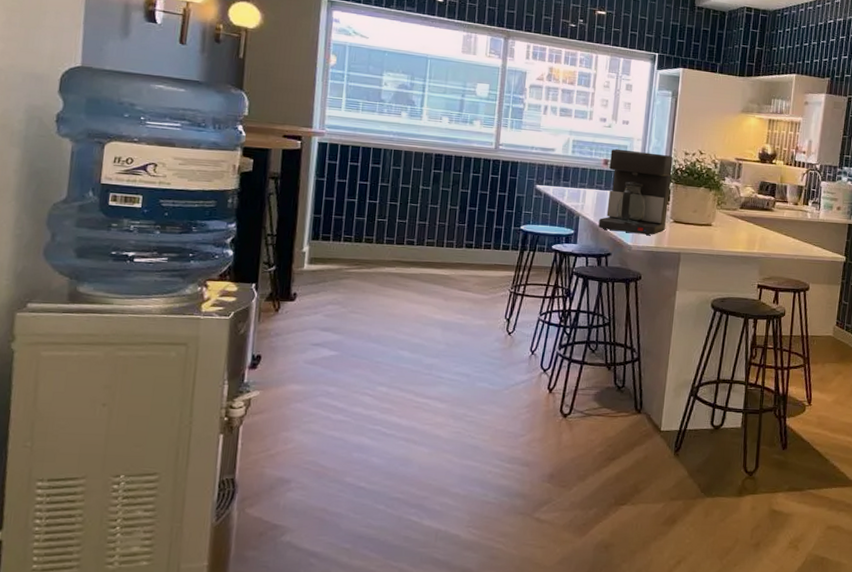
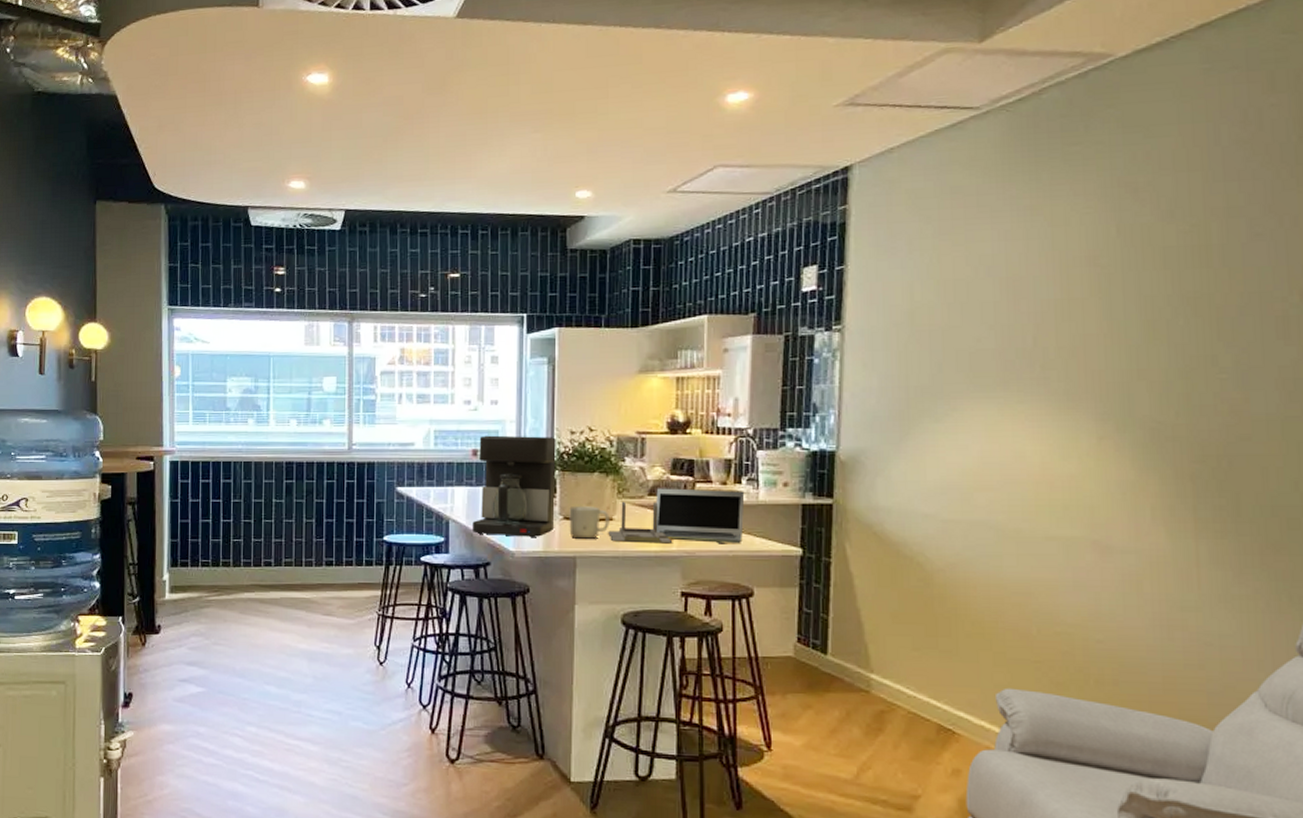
mug: none [677,212,709,240] -> present [569,506,610,539]
napkin holder: none [707,211,754,247] -> present [608,501,672,544]
laptop: none [744,203,810,251] -> present [656,488,745,544]

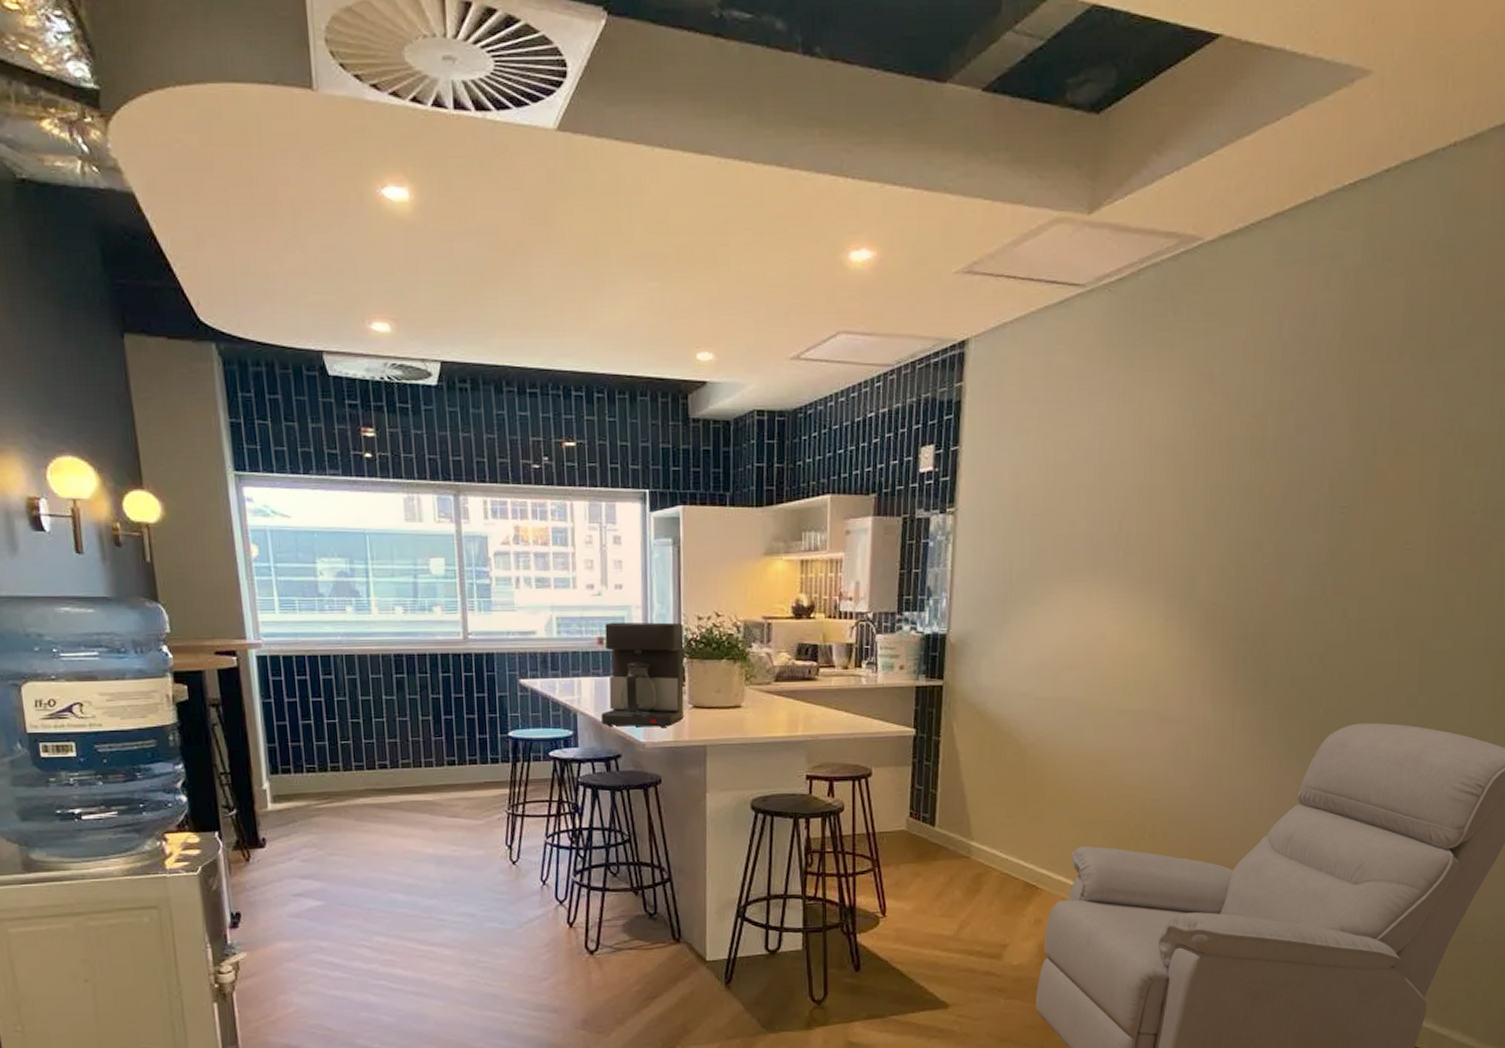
mug: present [569,506,610,539] -> none [698,694,738,727]
napkin holder: present [608,501,672,544] -> none [737,688,797,729]
laptop: present [656,488,745,544] -> none [782,673,865,727]

